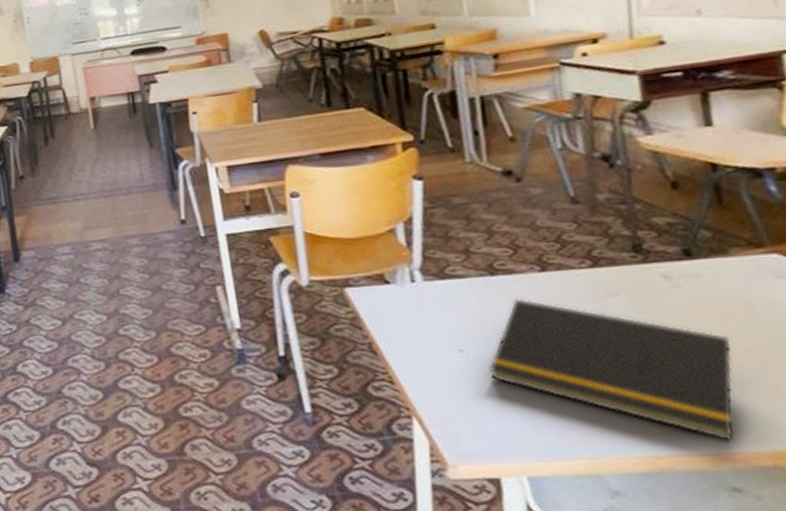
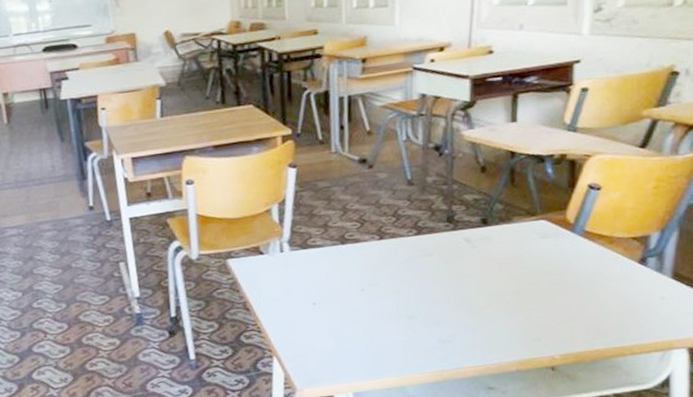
notepad: present [489,298,735,442] -> none [333,261,504,357]

